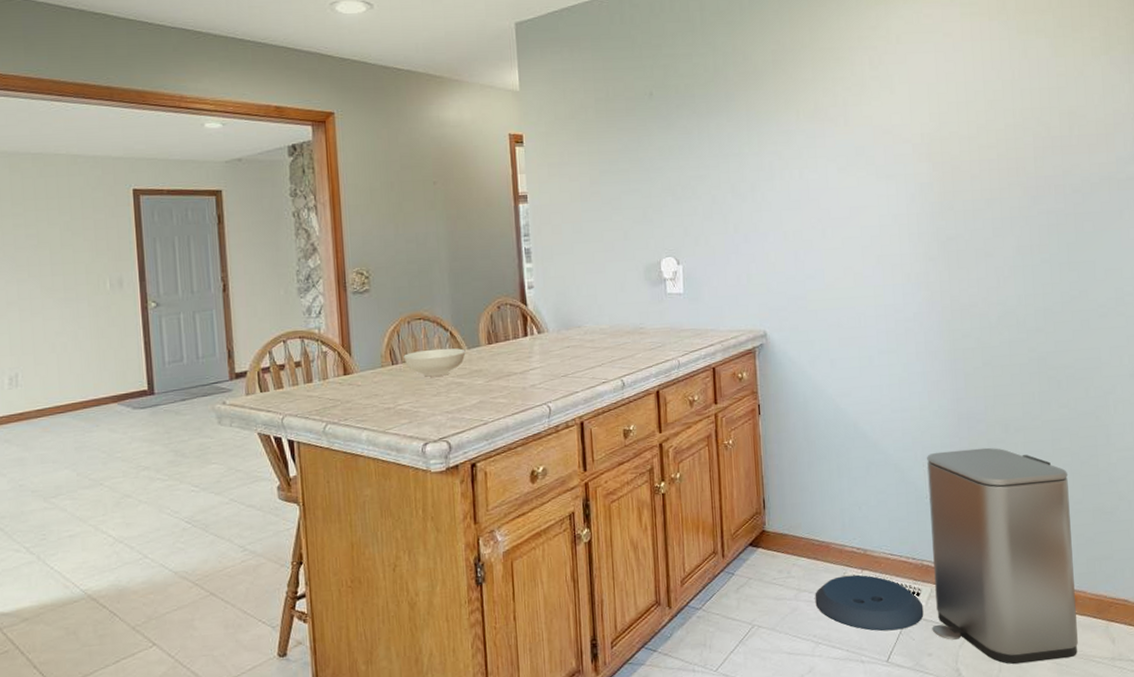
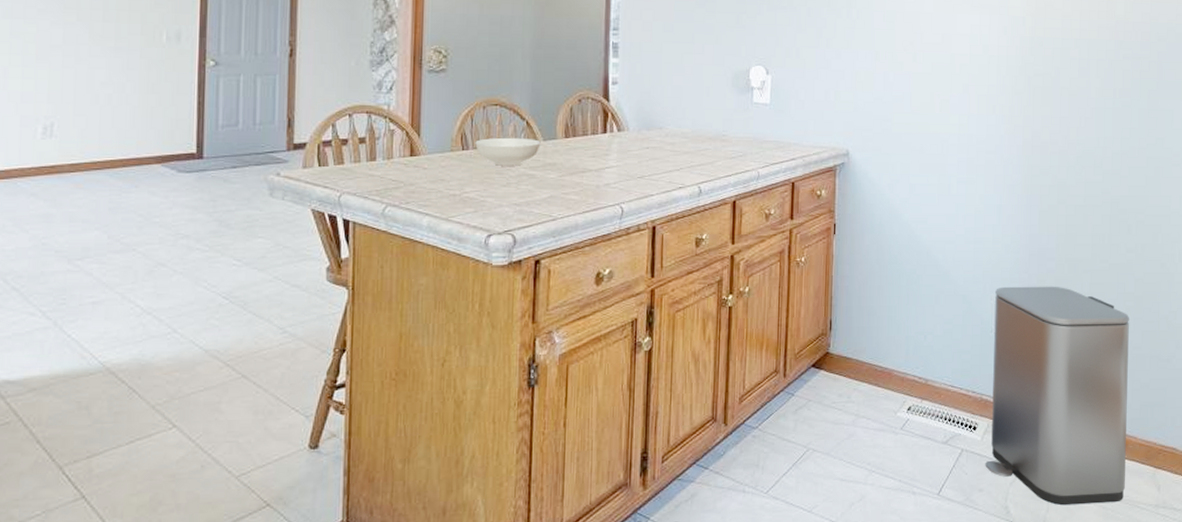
robot vacuum: present [815,574,924,631] -> none [872,404,979,464]

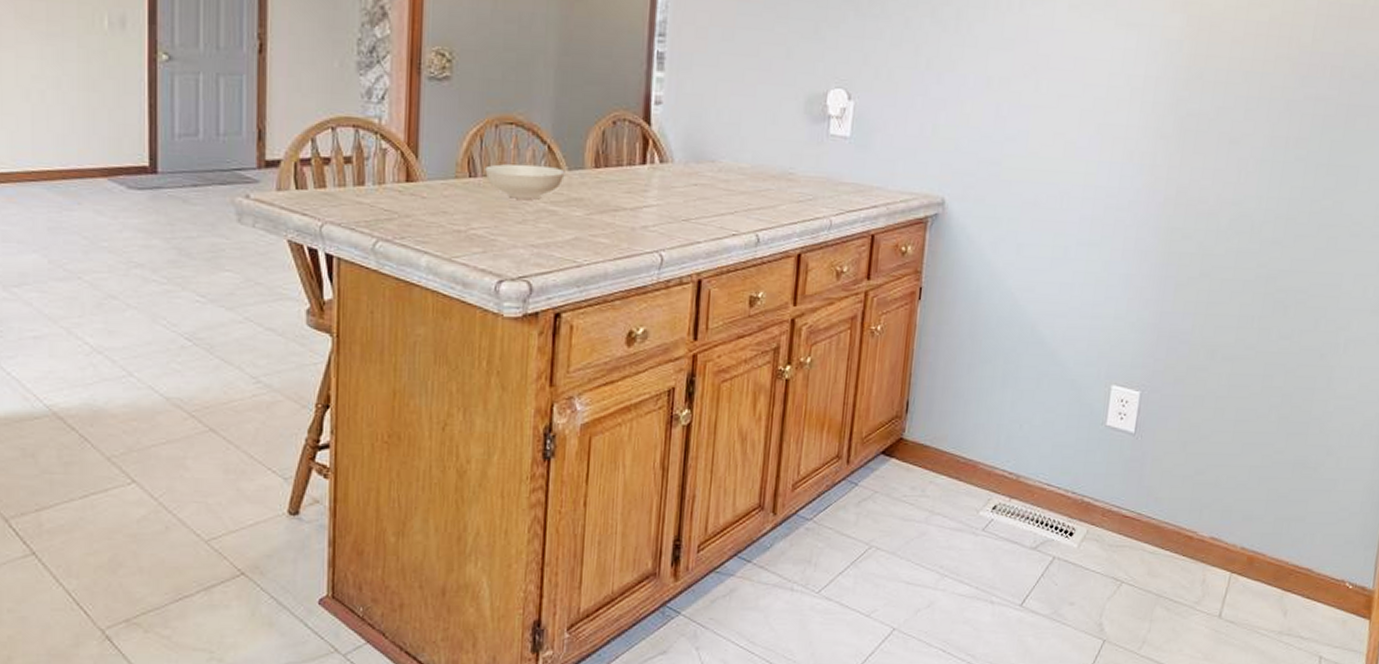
pedal bin: present [985,286,1130,505] -> none [1079,372,1274,625]

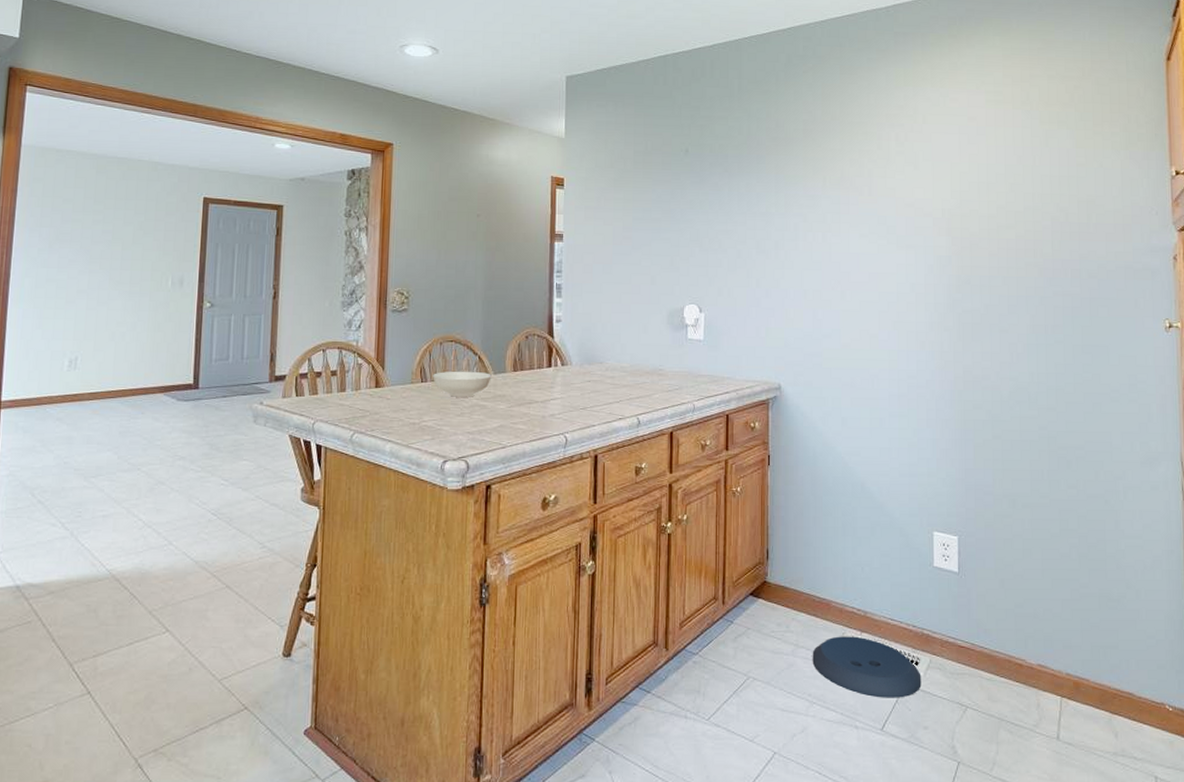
robot vacuum: none [948,502,1075,572] -> present [812,636,922,698]

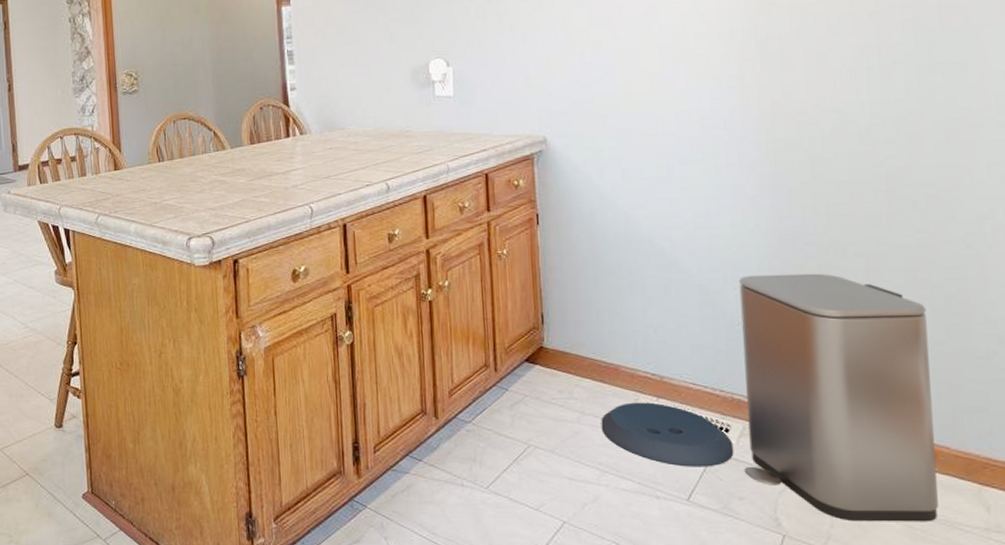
bowl: present [433,371,492,397] -> none [169,147,229,174]
pedal bin: none [929,520,1079,747] -> present [739,273,938,521]

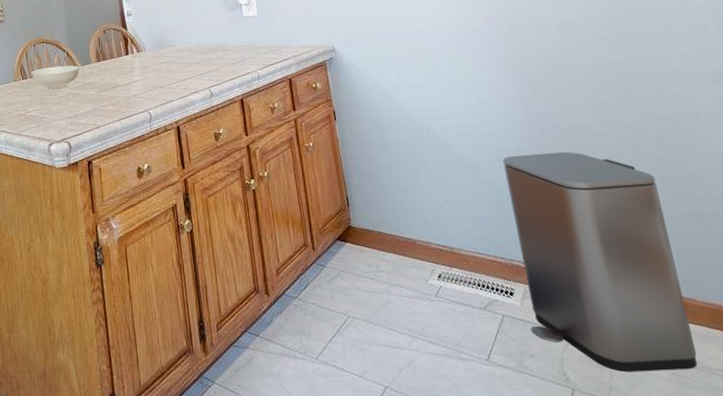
bowl: none [169,147,229,174] -> present [31,65,80,89]
robot vacuum: present [601,402,734,467] -> none [406,271,521,329]

